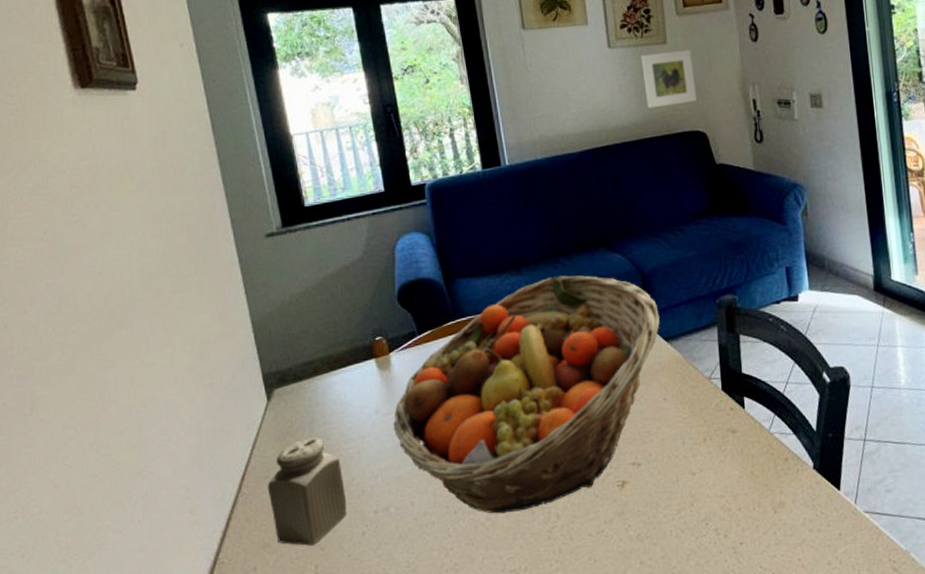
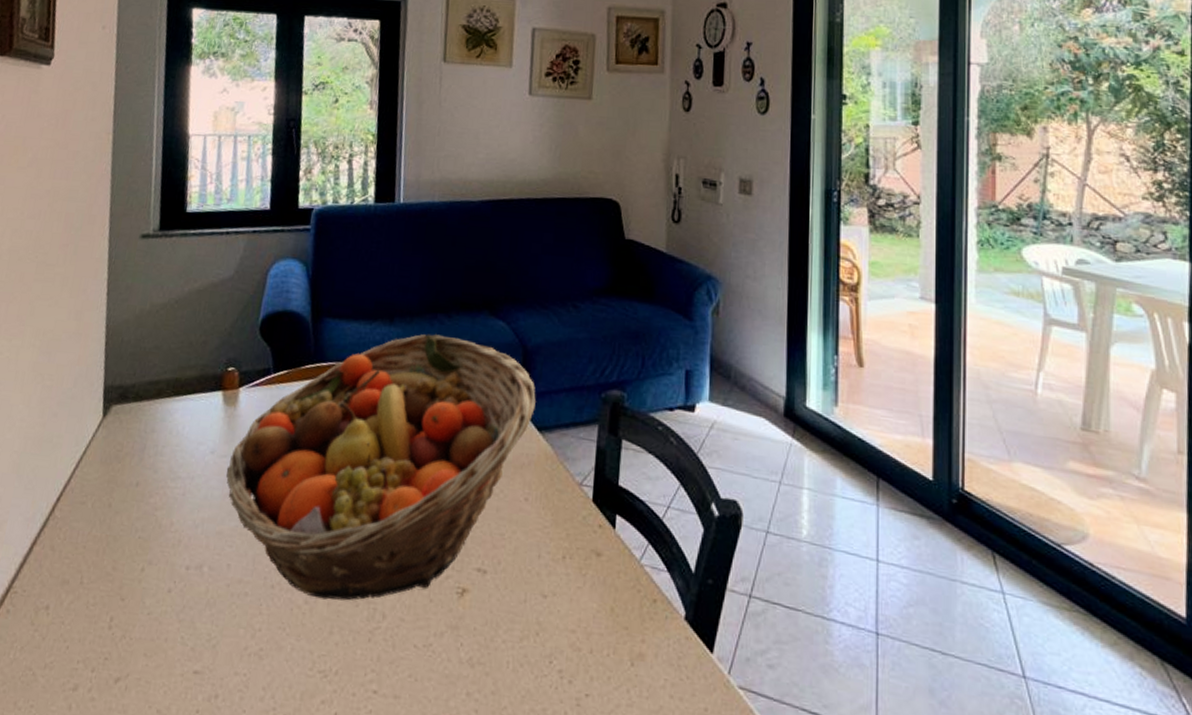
salt shaker: present [267,438,347,546] -> none [77,467,163,593]
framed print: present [641,49,698,109] -> none [560,107,617,167]

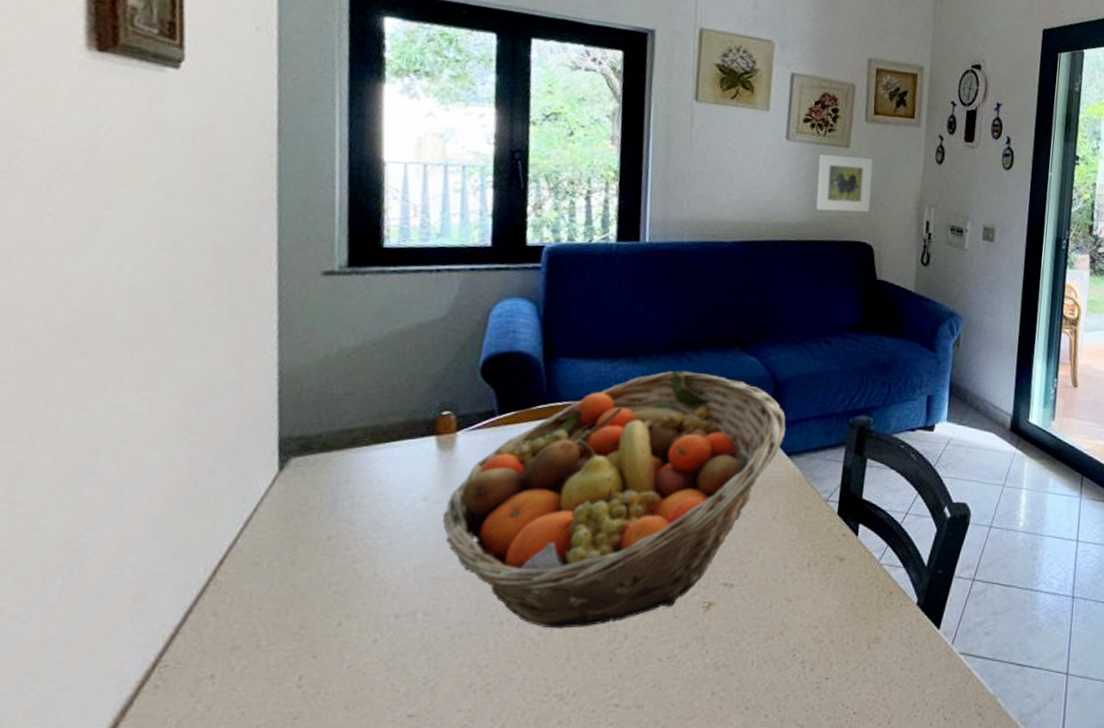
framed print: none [560,107,617,167] -> present [816,154,873,212]

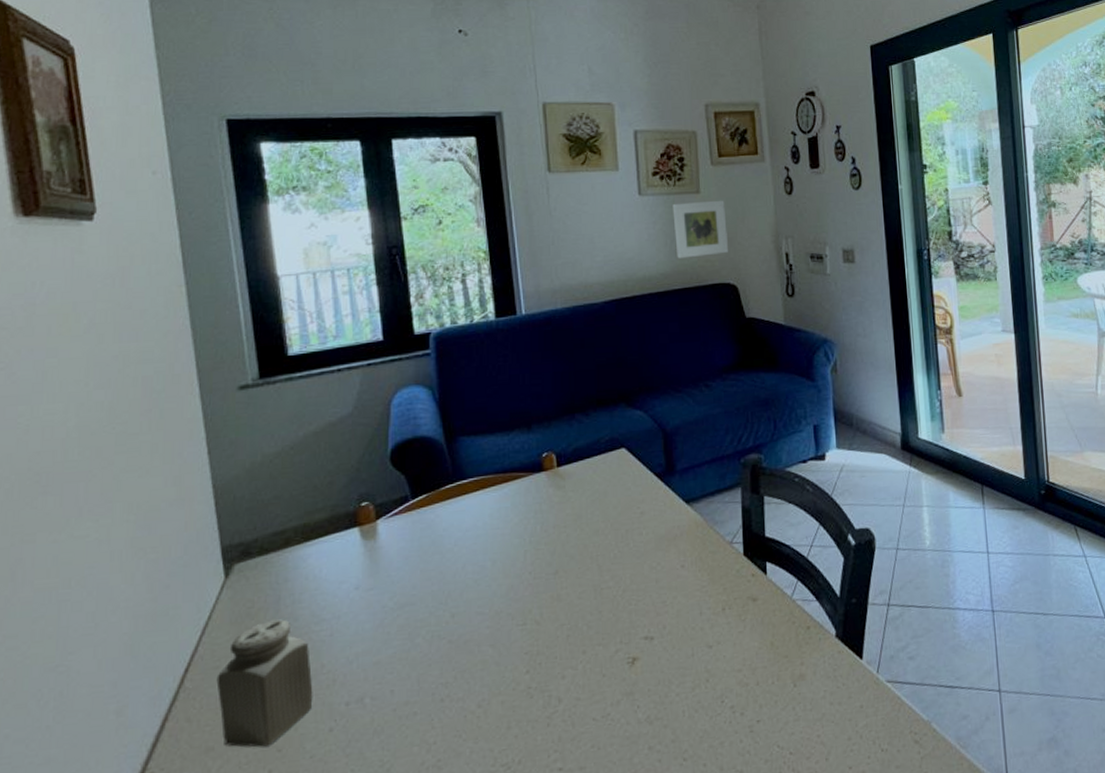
salt shaker: none [252,521,363,651] -> present [216,619,313,748]
fruit basket: present [442,370,786,629] -> none [375,433,681,700]

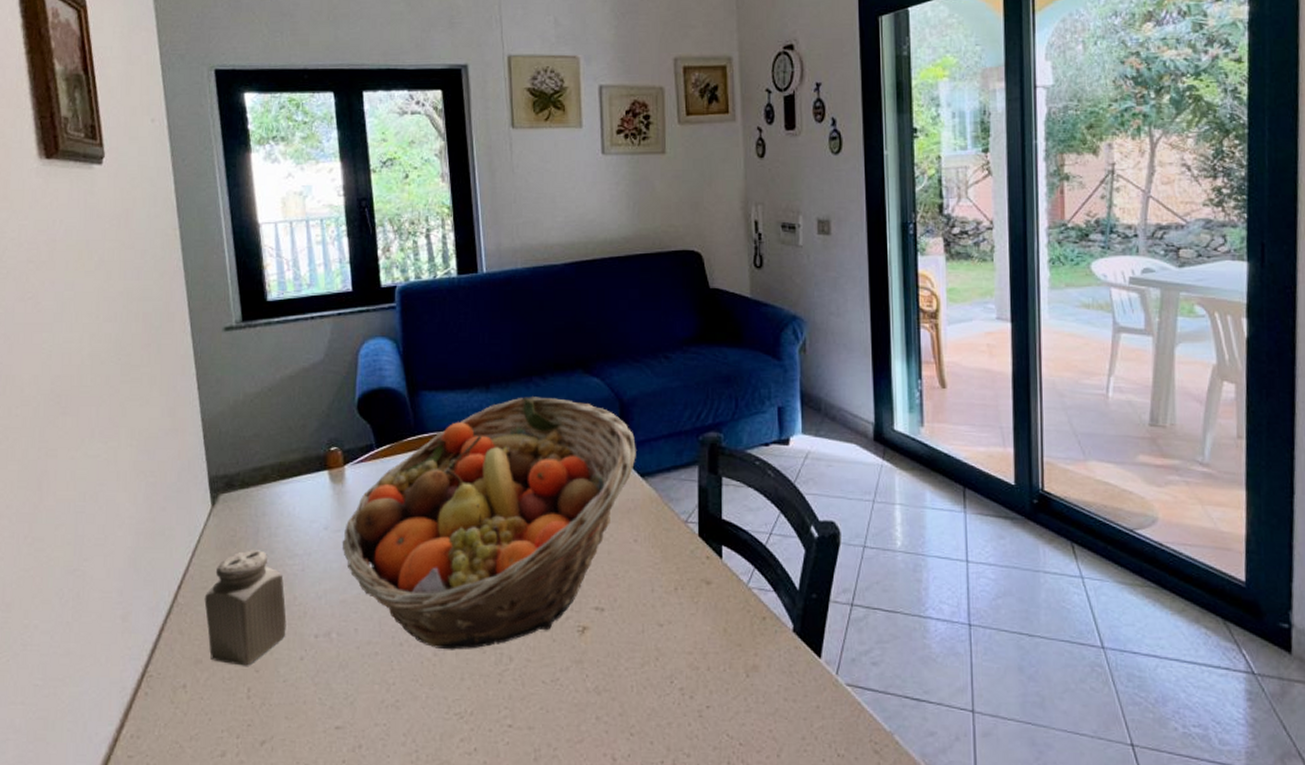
fruit basket: none [375,433,681,700] -> present [342,397,636,650]
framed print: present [672,200,729,259] -> none [636,161,694,222]

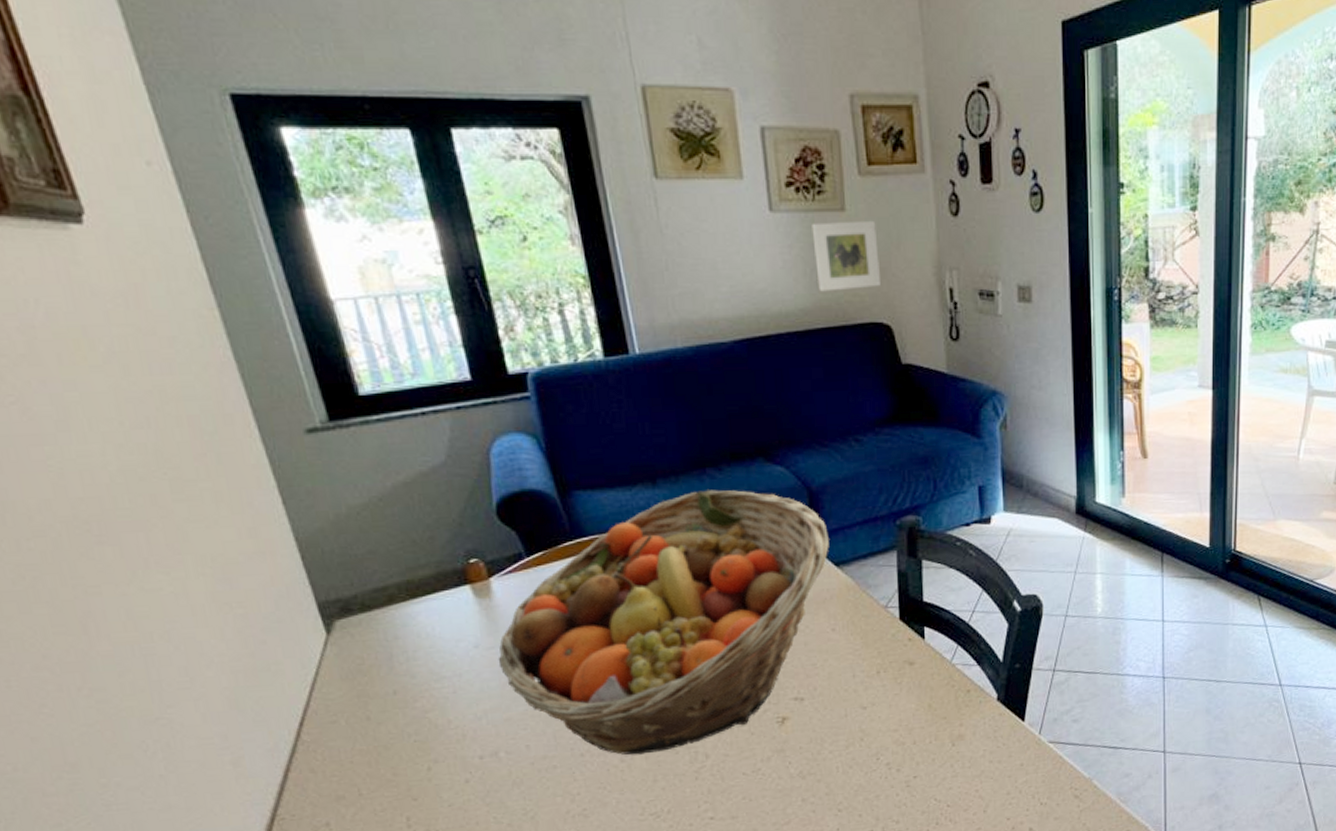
salt shaker: present [204,550,287,666] -> none [335,676,445,797]
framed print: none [636,161,694,222] -> present [811,220,882,292]

